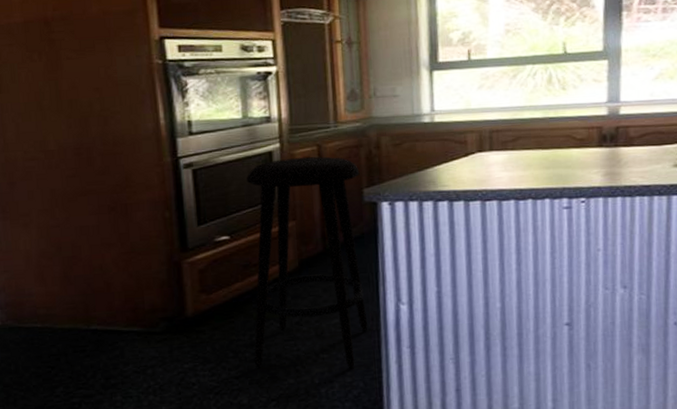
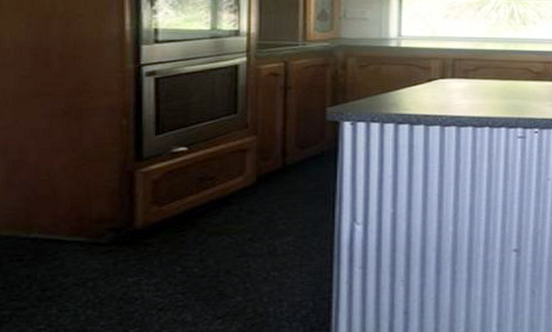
stool: present [246,156,368,369] -> none [202,73,324,288]

